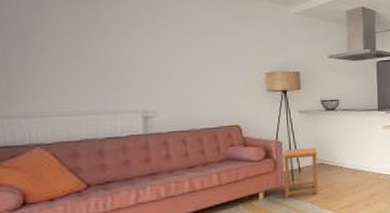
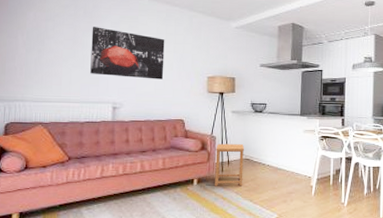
wall art: none [101,16,209,80] -> present [90,27,165,80]

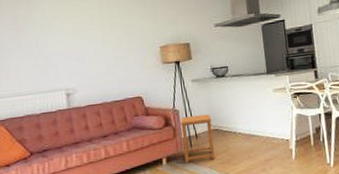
wall art: present [90,27,165,80] -> none [31,11,113,62]

